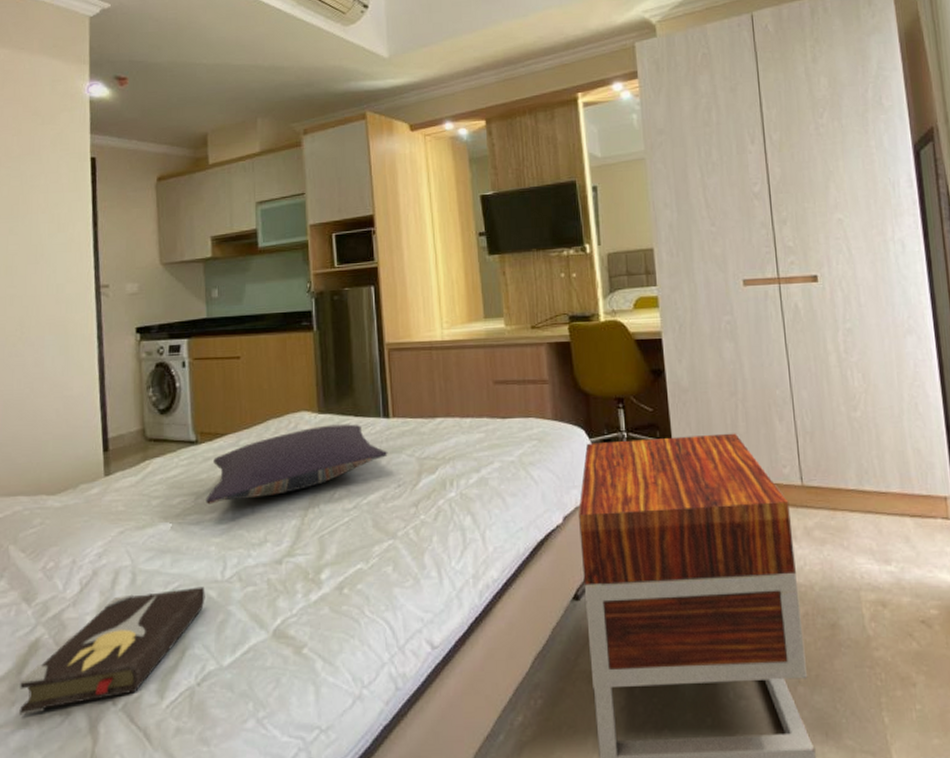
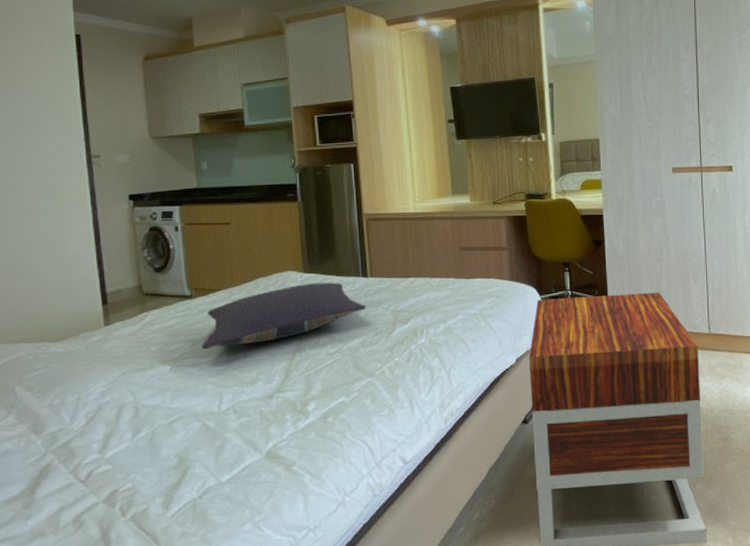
hardback book: present [19,586,205,715] -> none [34,418,204,527]

